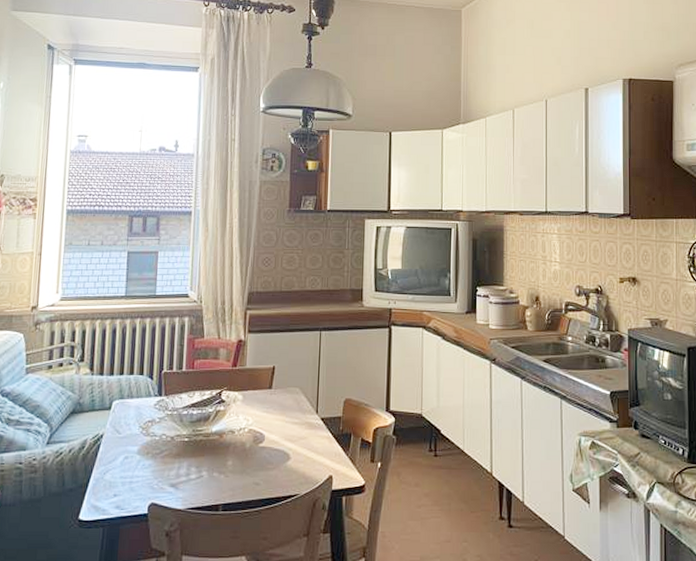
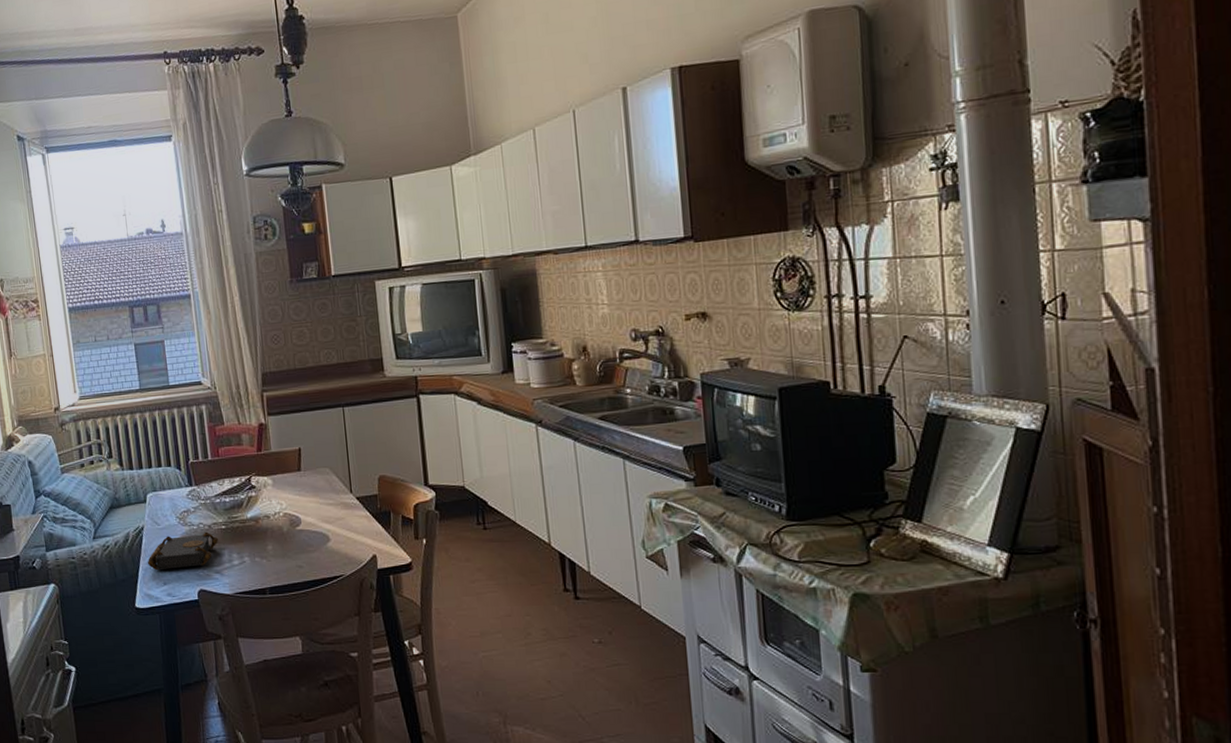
book: none [100,443,179,481] -> present [147,531,218,571]

